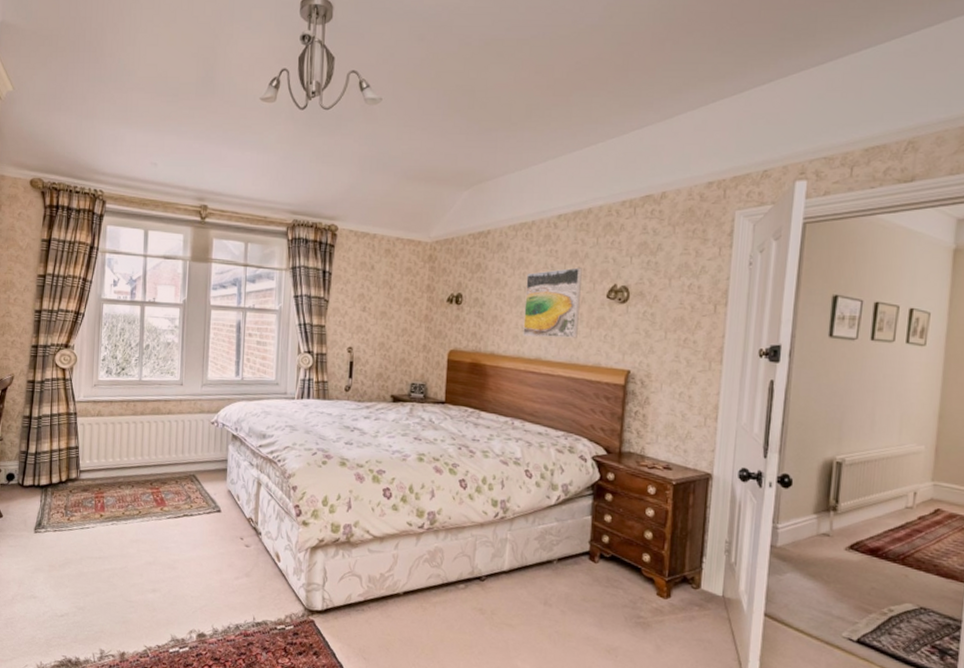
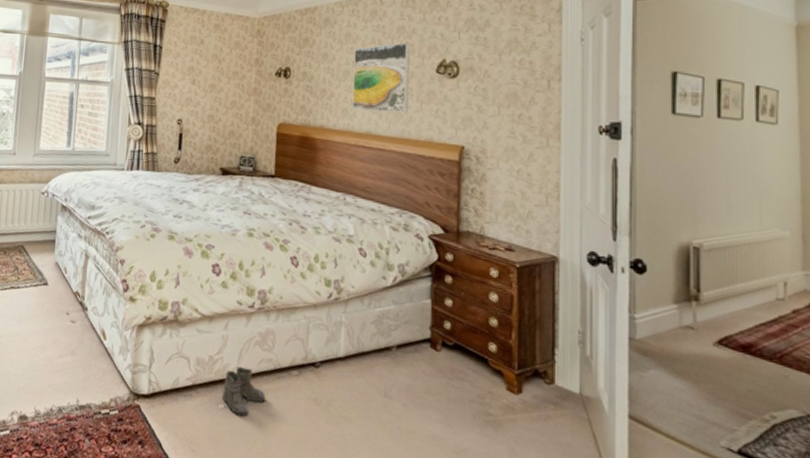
boots: none [392,582,434,627] -> present [221,366,266,417]

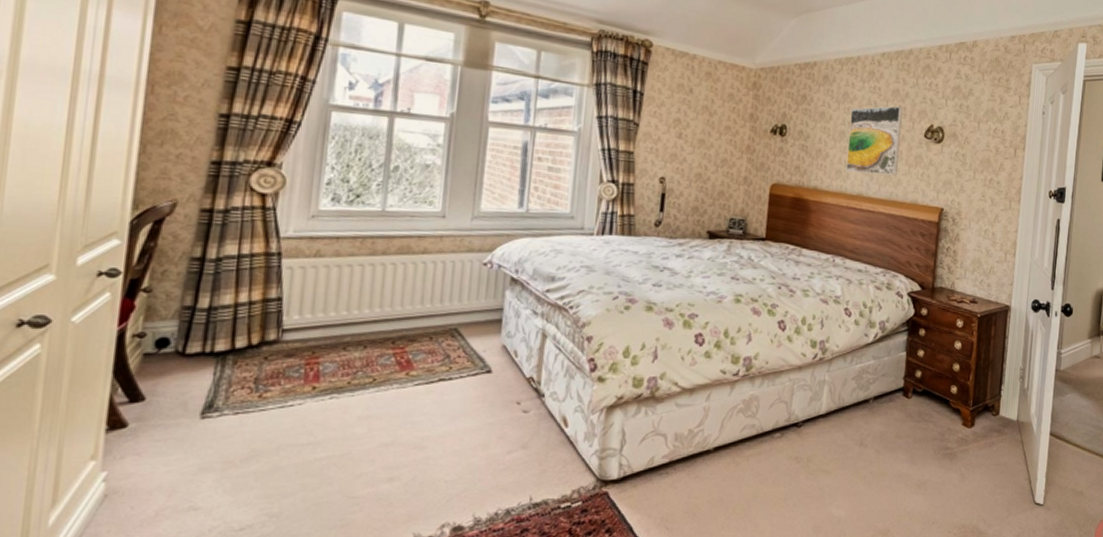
boots: present [221,366,266,417] -> none [701,437,748,486]

